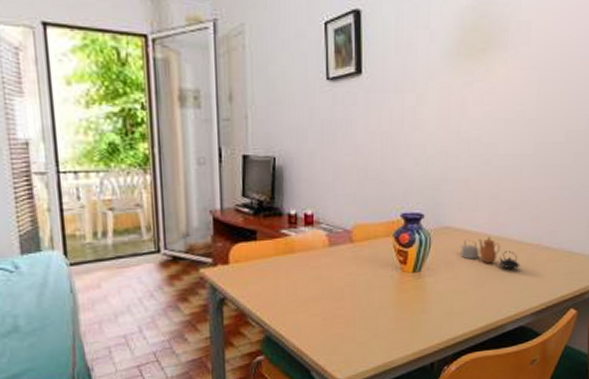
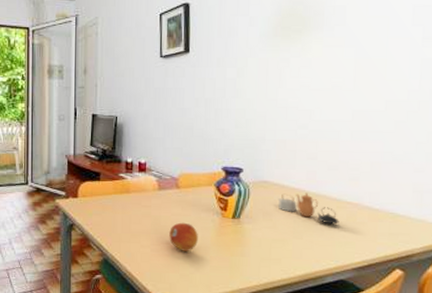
fruit: none [343,282,376,316] -> present [169,222,198,251]

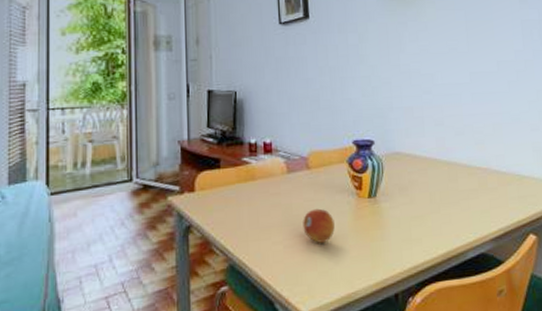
teapot: present [278,193,339,225] -> none [412,161,473,194]

